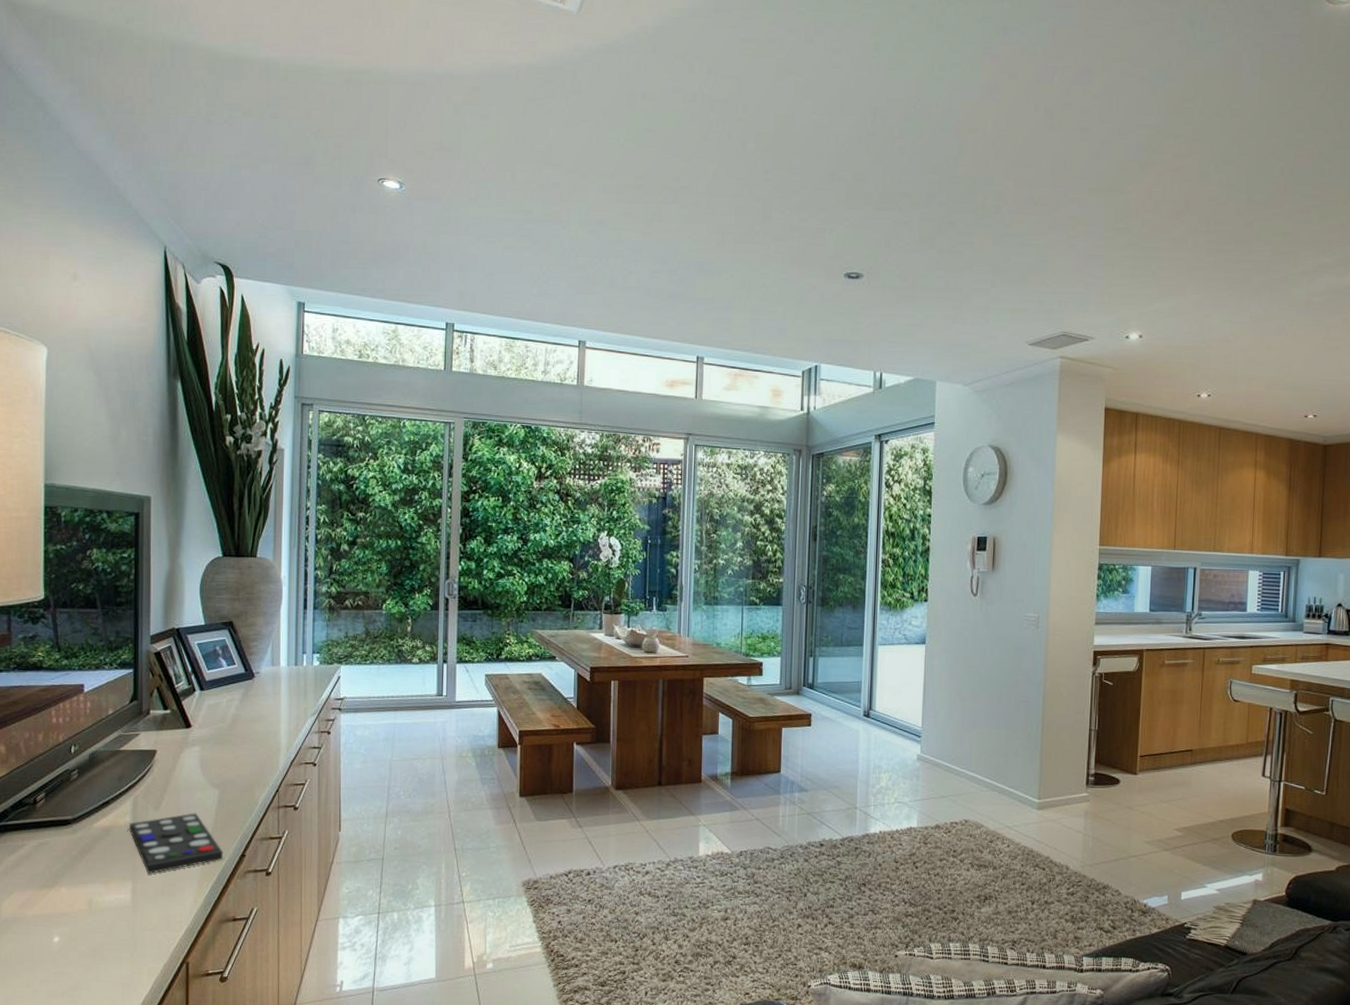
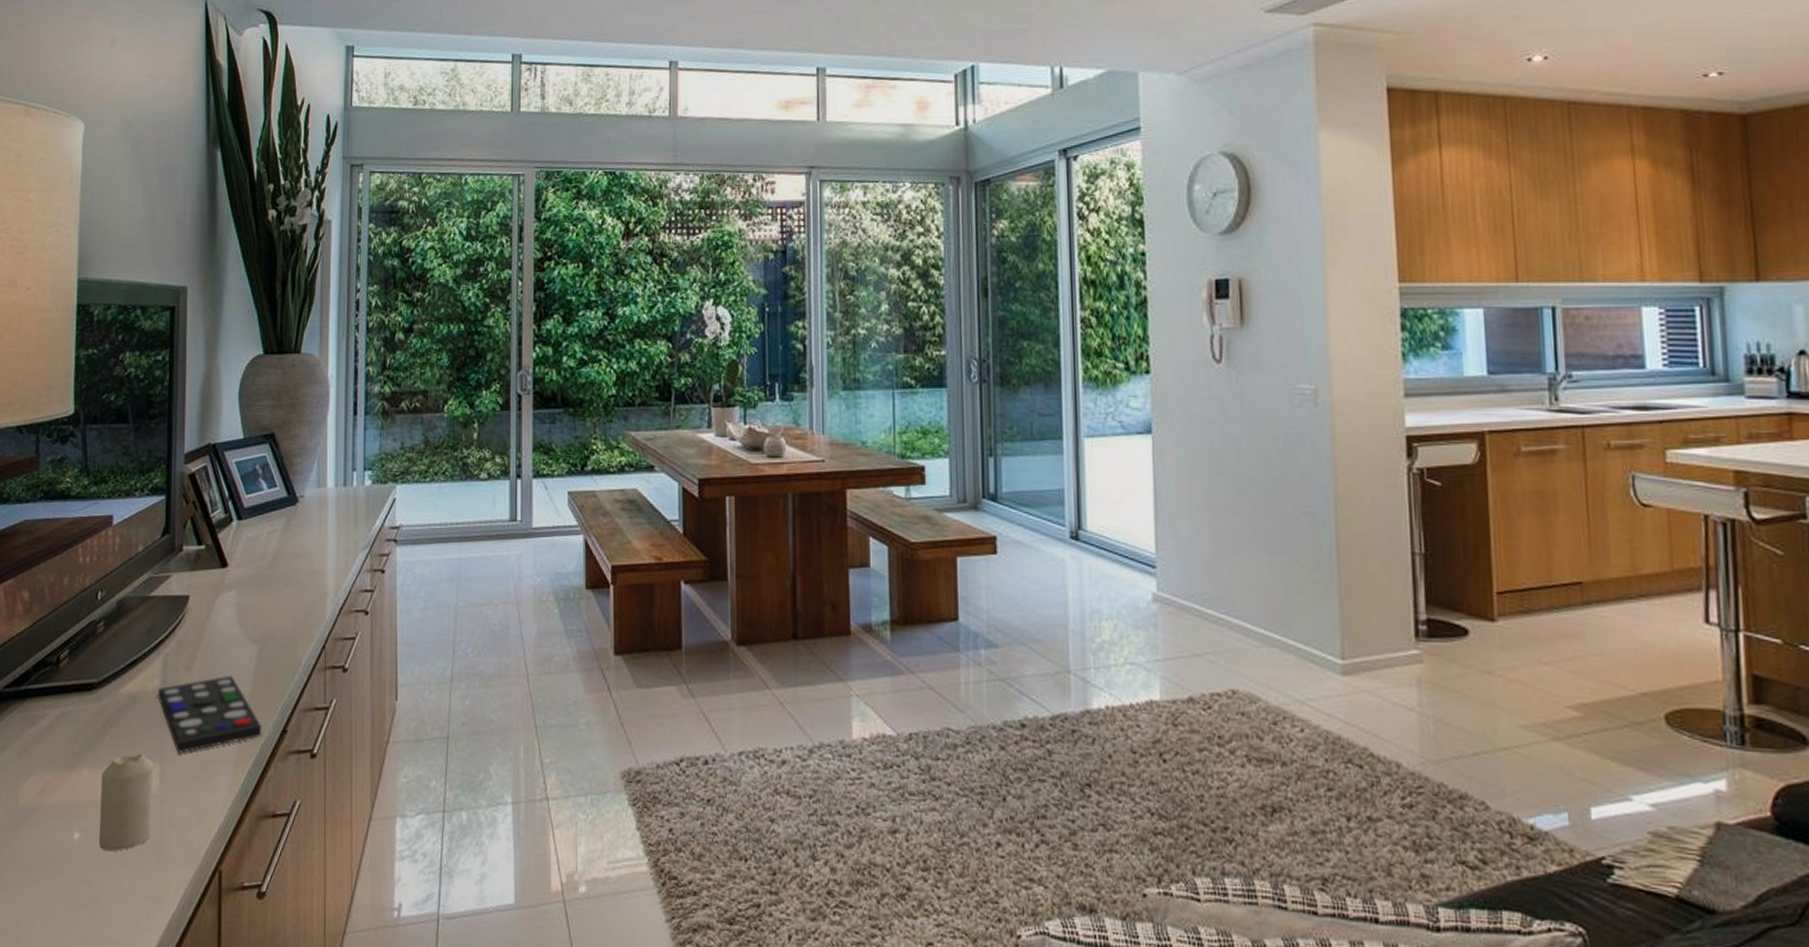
candle: none [78,874,126,950] -> present [99,753,154,851]

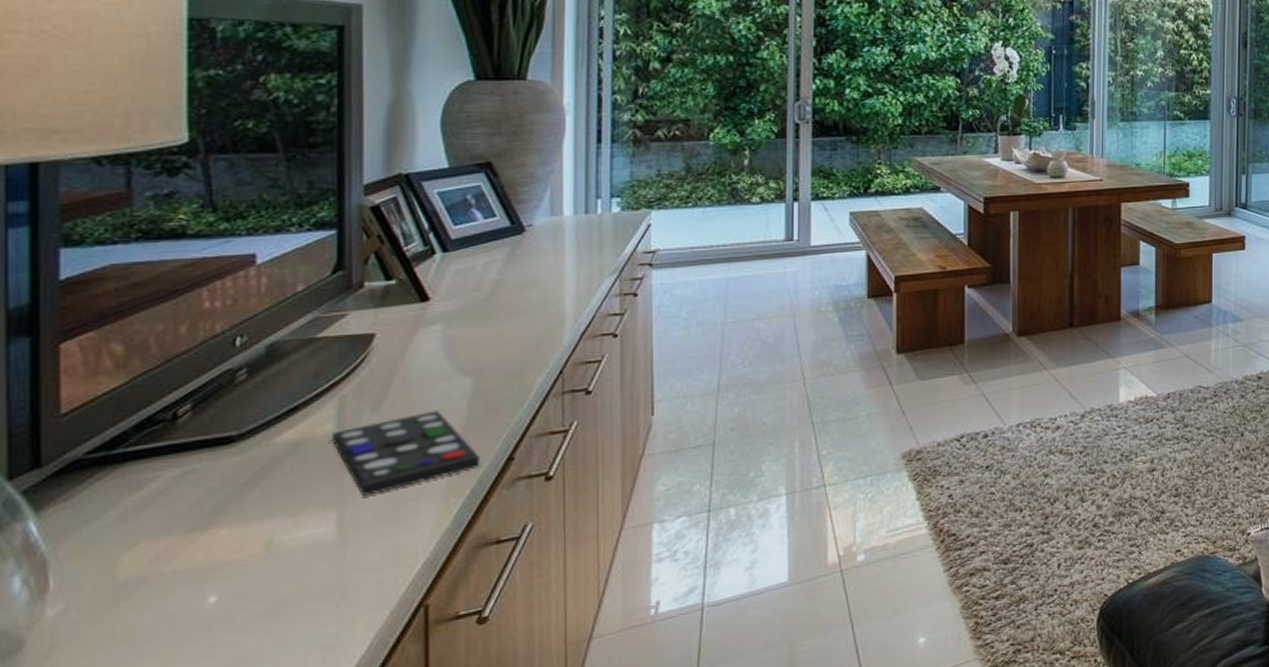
candle: present [99,753,154,851] -> none [249,502,328,608]

